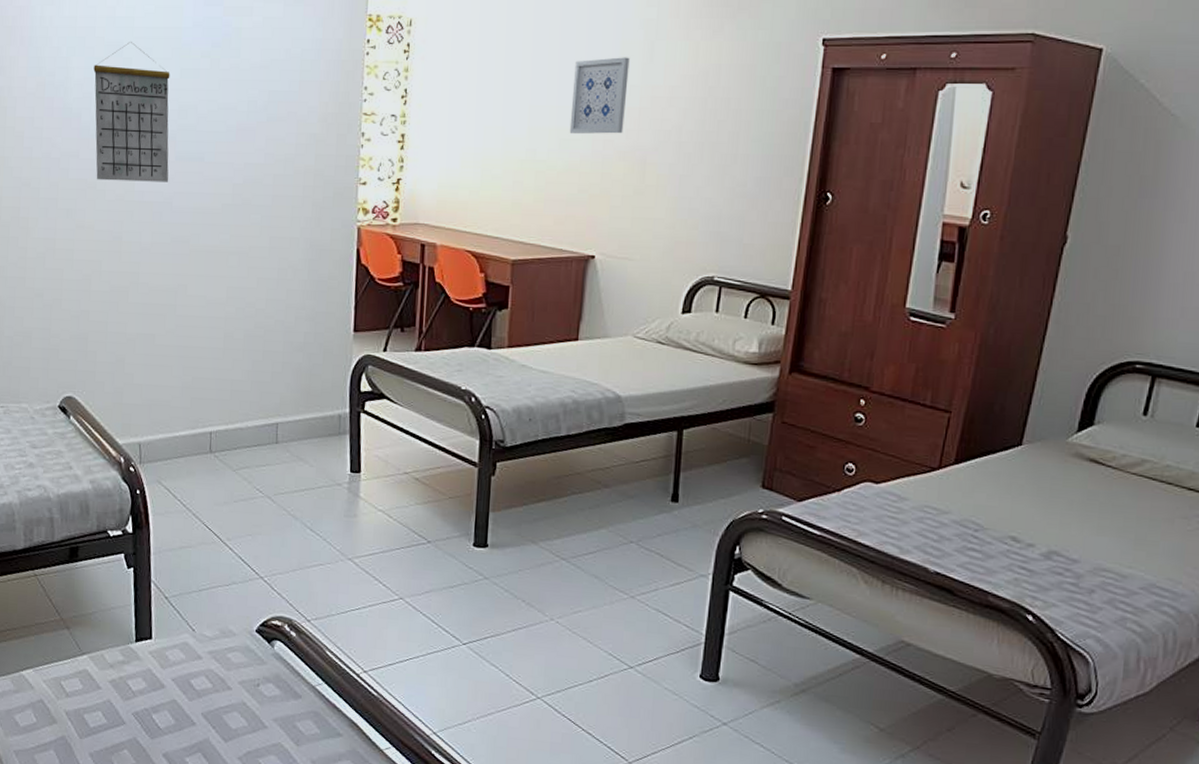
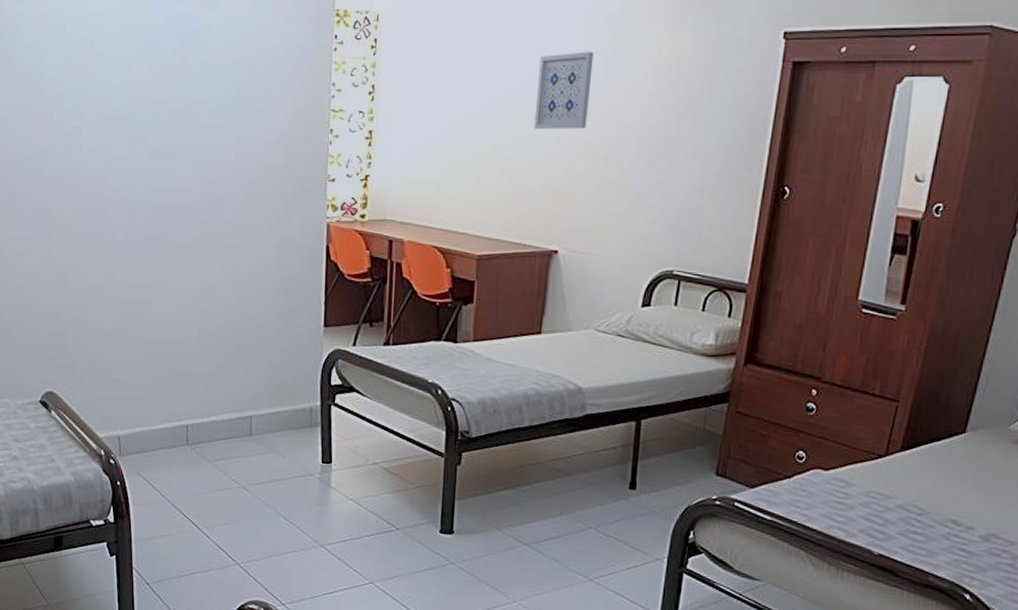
calendar: present [93,42,170,182] -> none [65,39,142,180]

